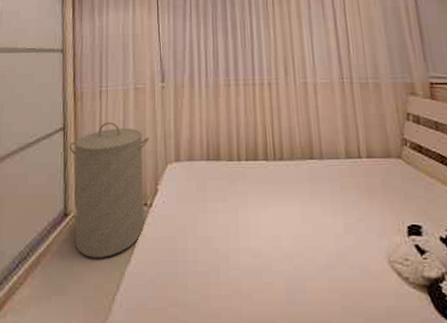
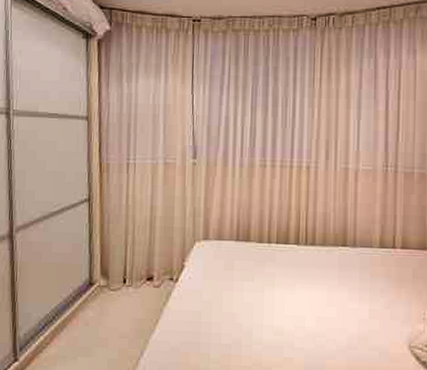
laundry hamper: present [69,122,150,258] -> none [94,196,178,326]

